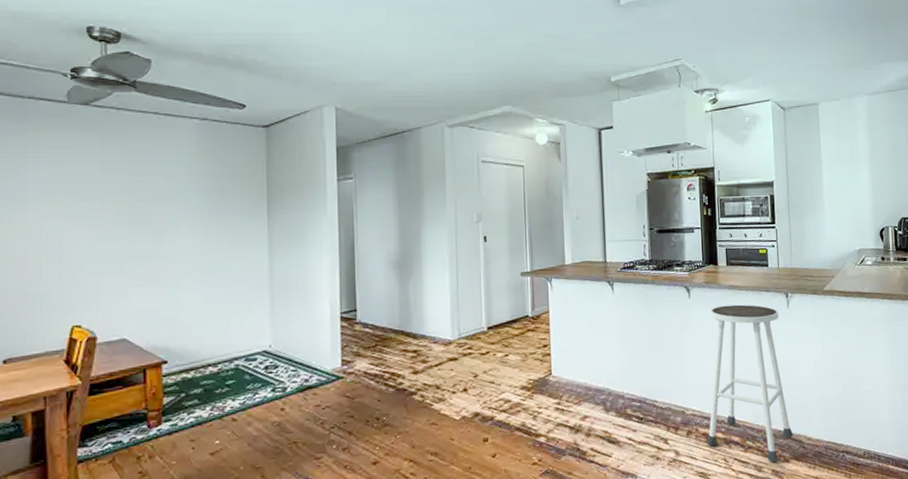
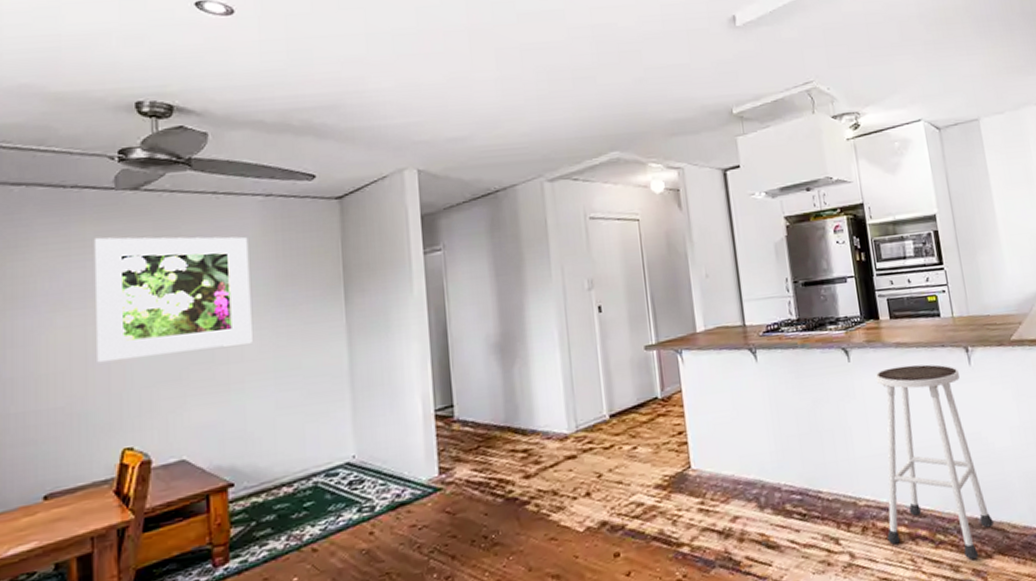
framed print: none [48,144,186,252] -> present [93,236,253,363]

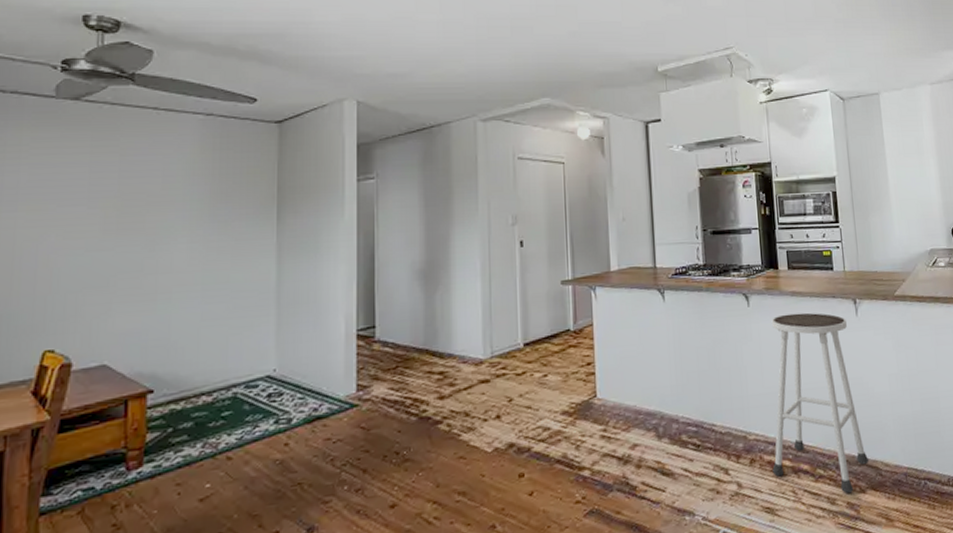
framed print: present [93,236,253,363] -> none [24,143,186,266]

